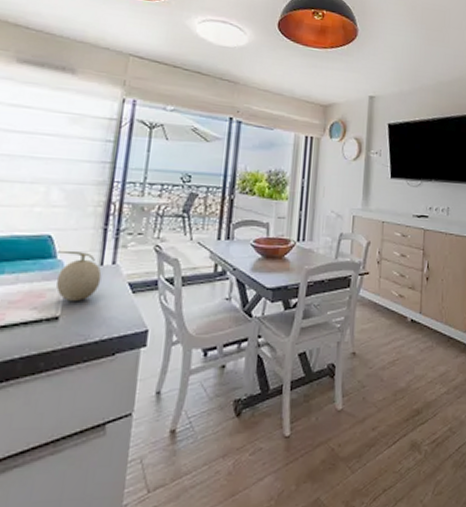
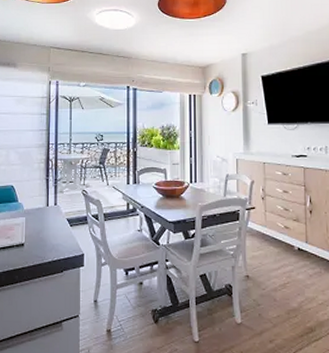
fruit: present [55,251,102,302] -> none [18,197,48,233]

